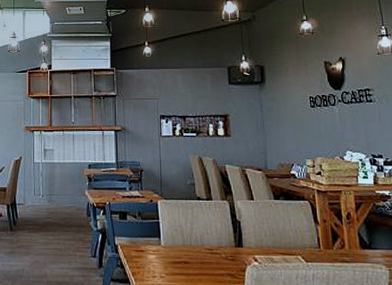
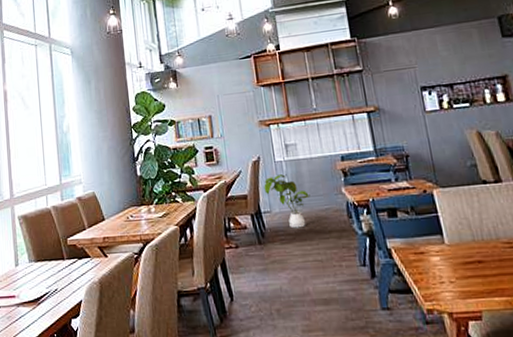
house plant: none [21,174,59,220] -> present [264,174,311,229]

